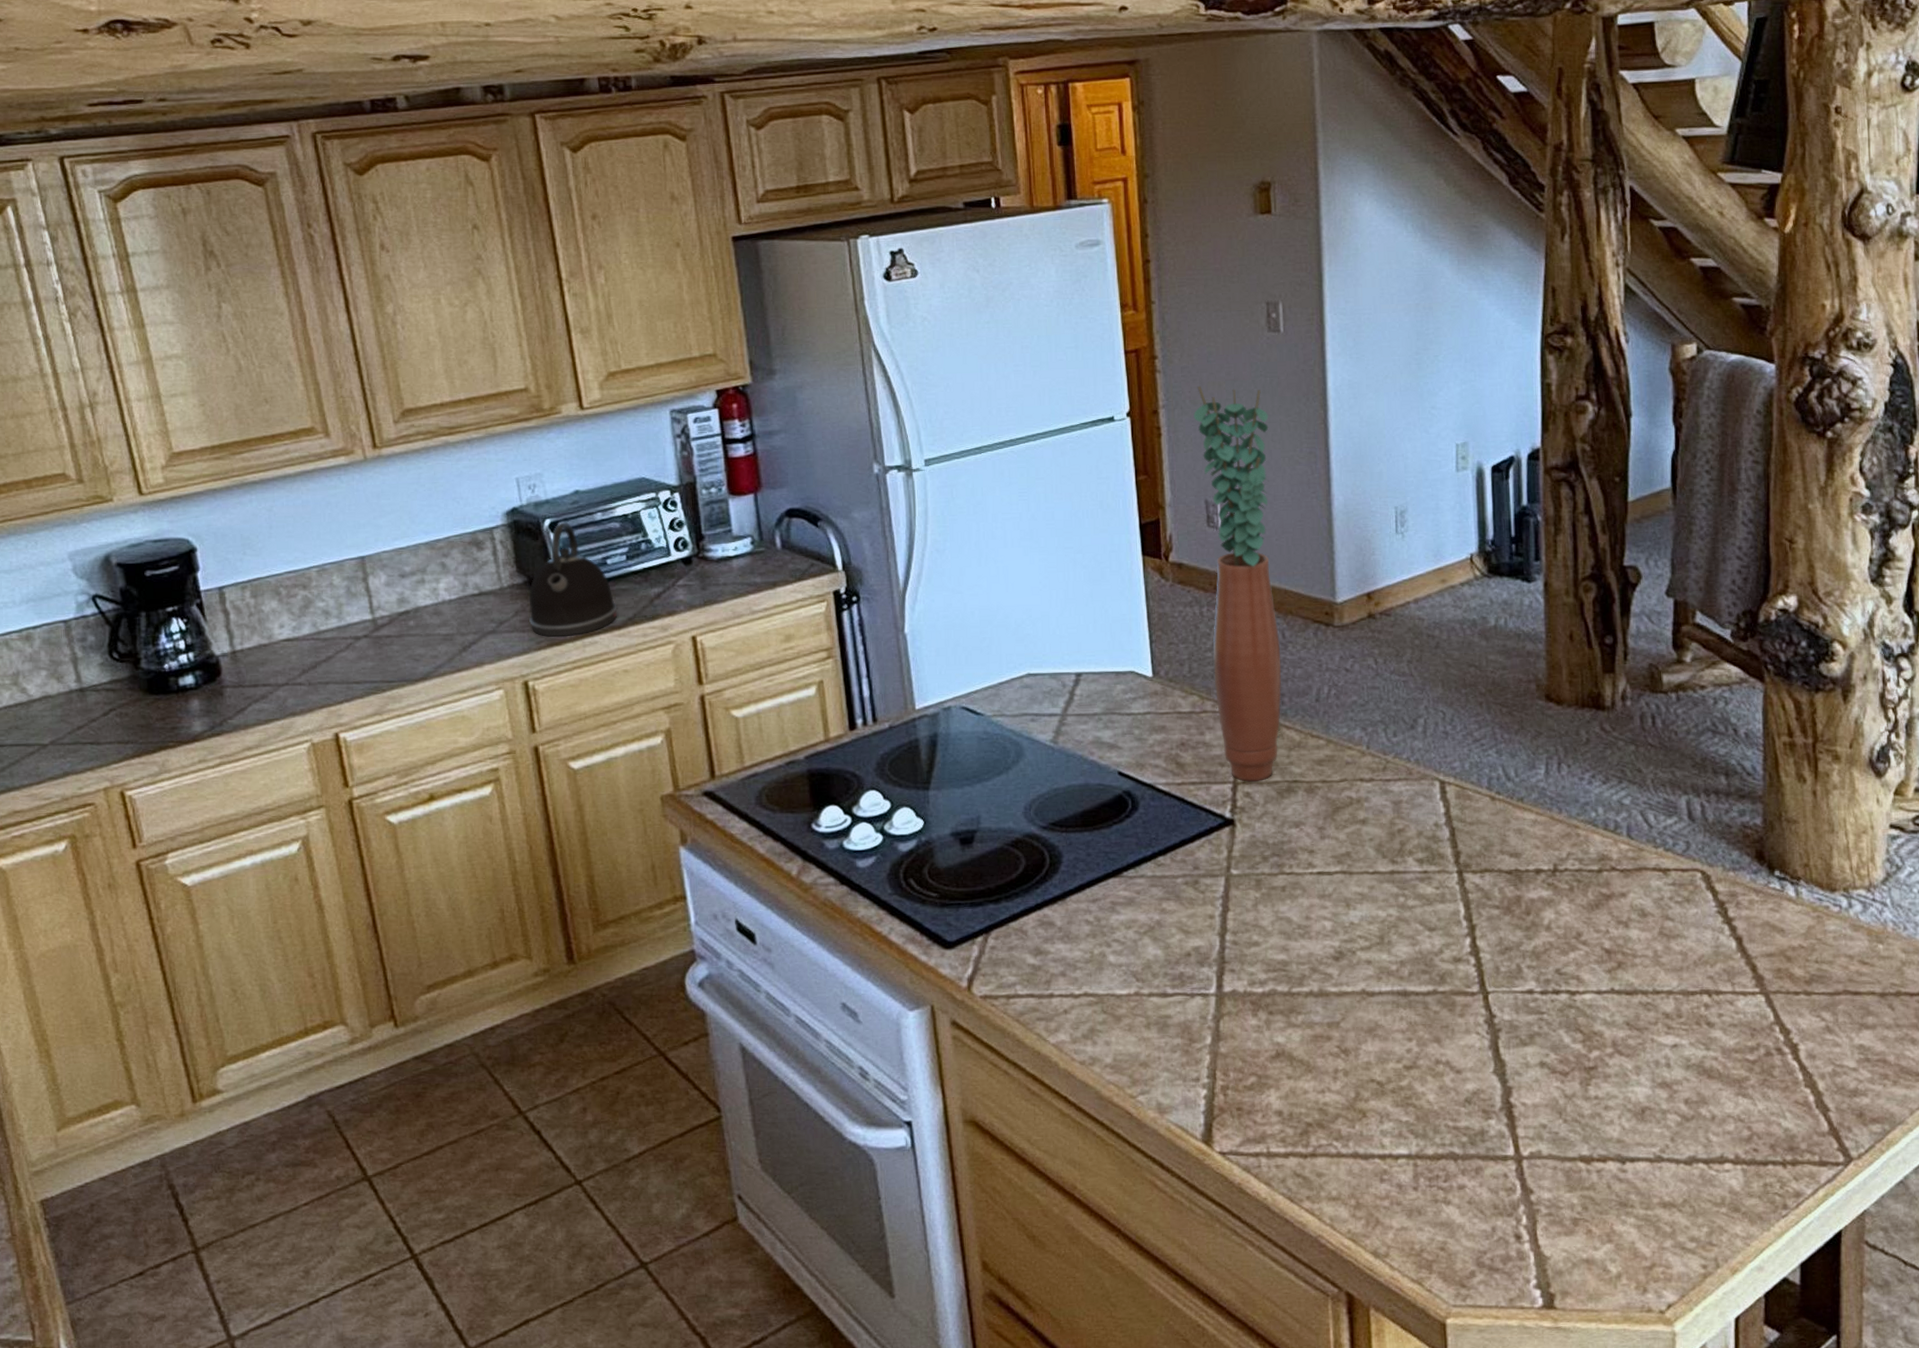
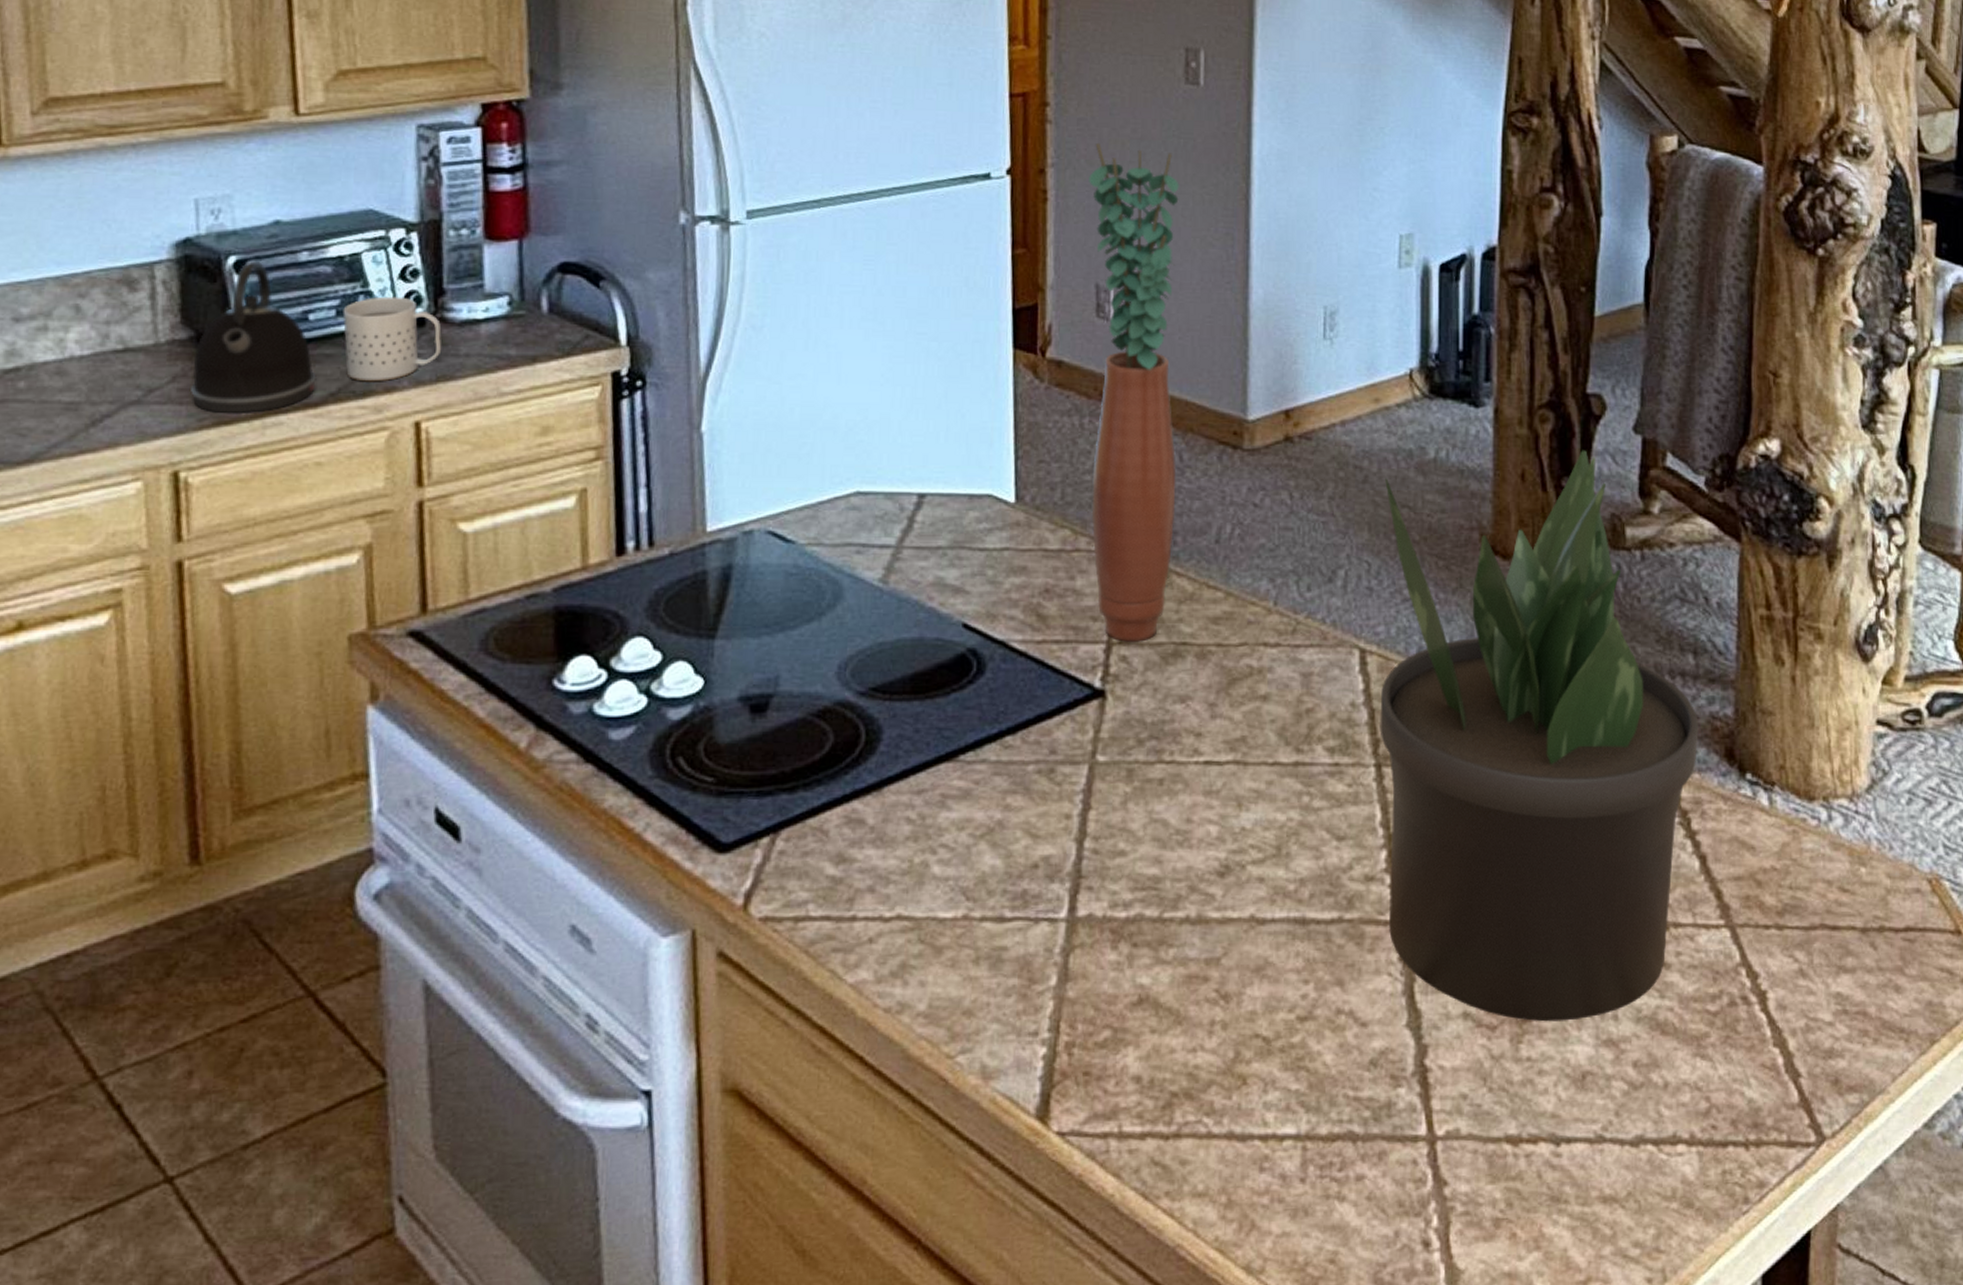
mug: none [631,542,706,609] -> present [342,296,442,382]
planter: none [1454,613,1732,1069] -> present [1380,450,1699,1022]

